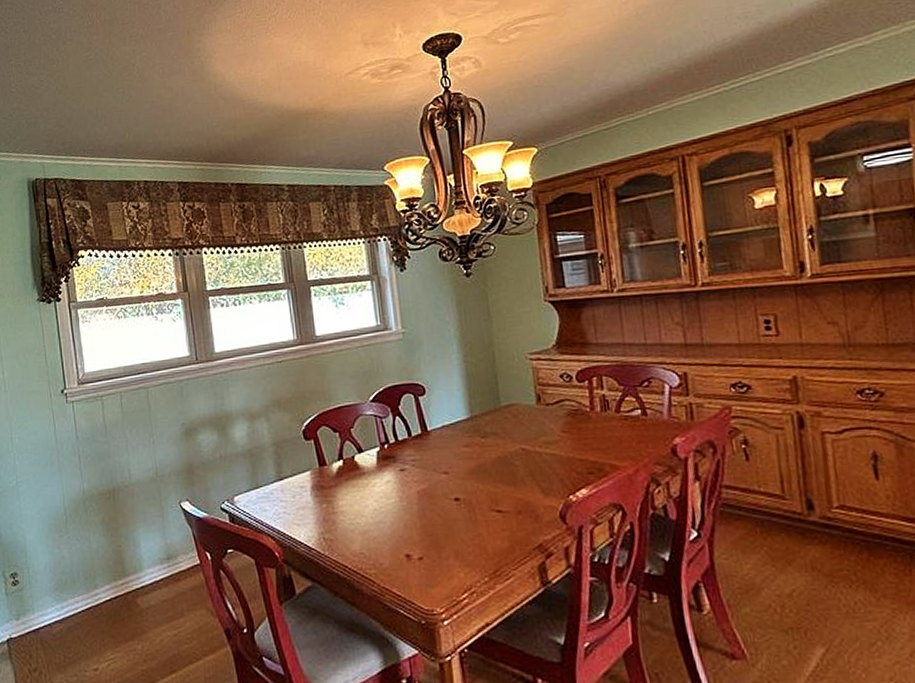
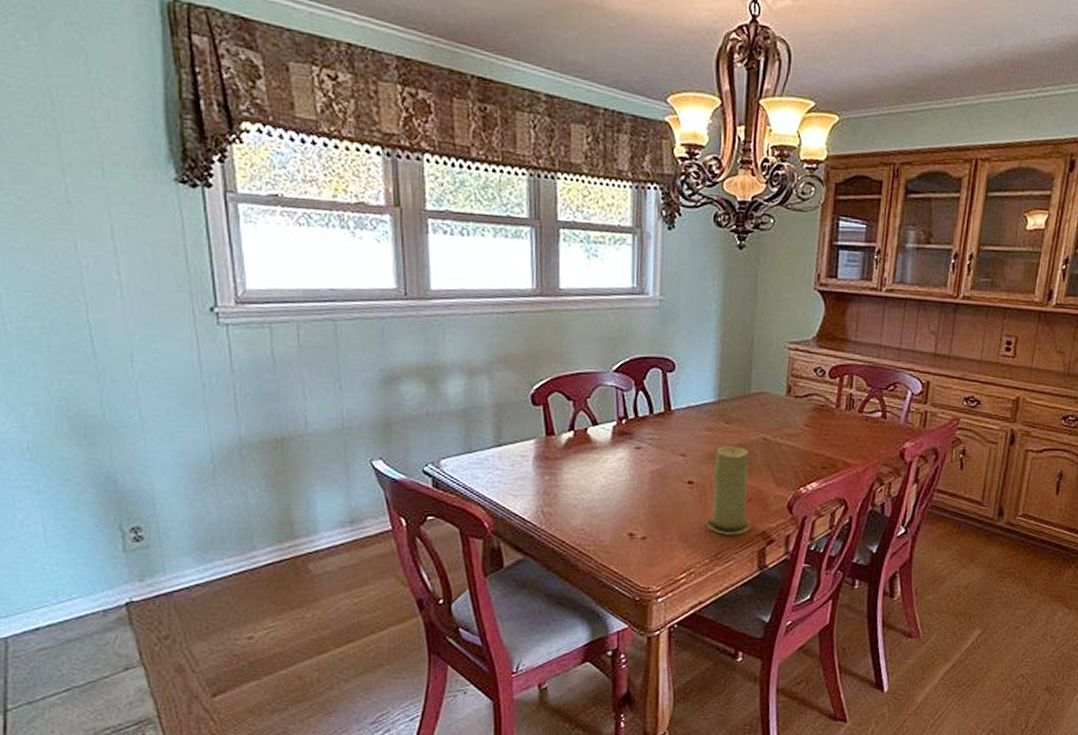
candle: none [477,459,526,551] -> present [705,446,752,535]

